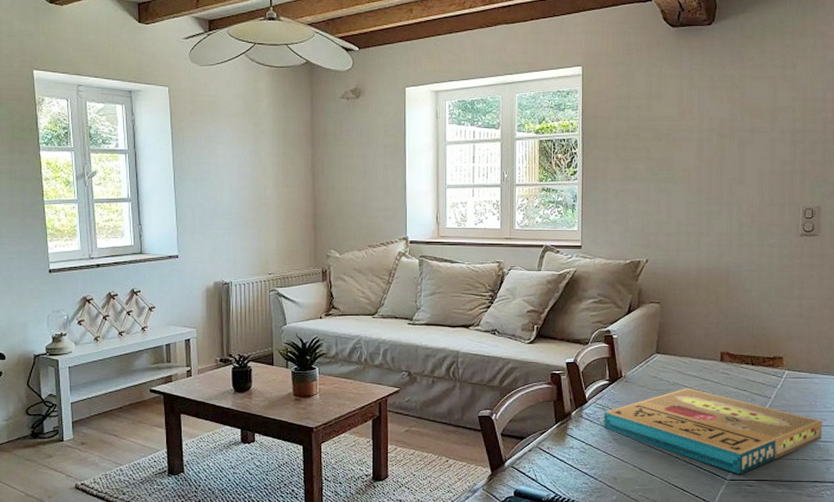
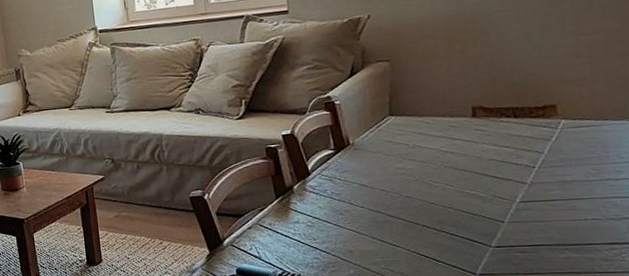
pizza box: present [603,387,822,475] -> none [331,149,618,241]

